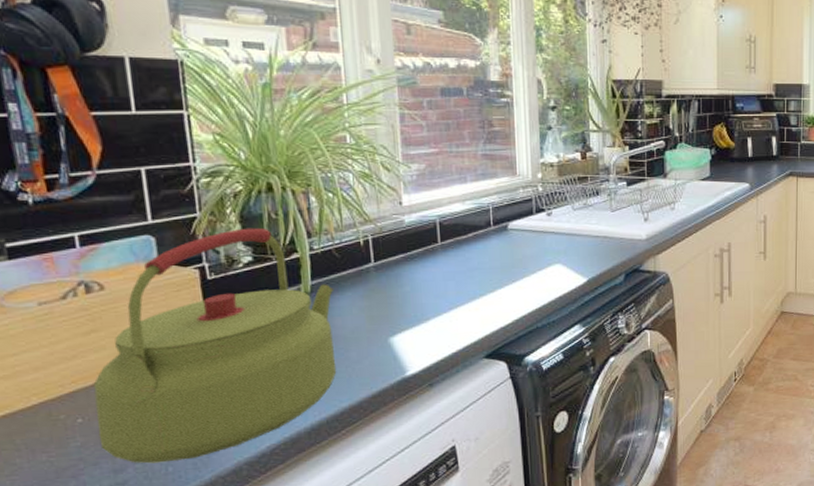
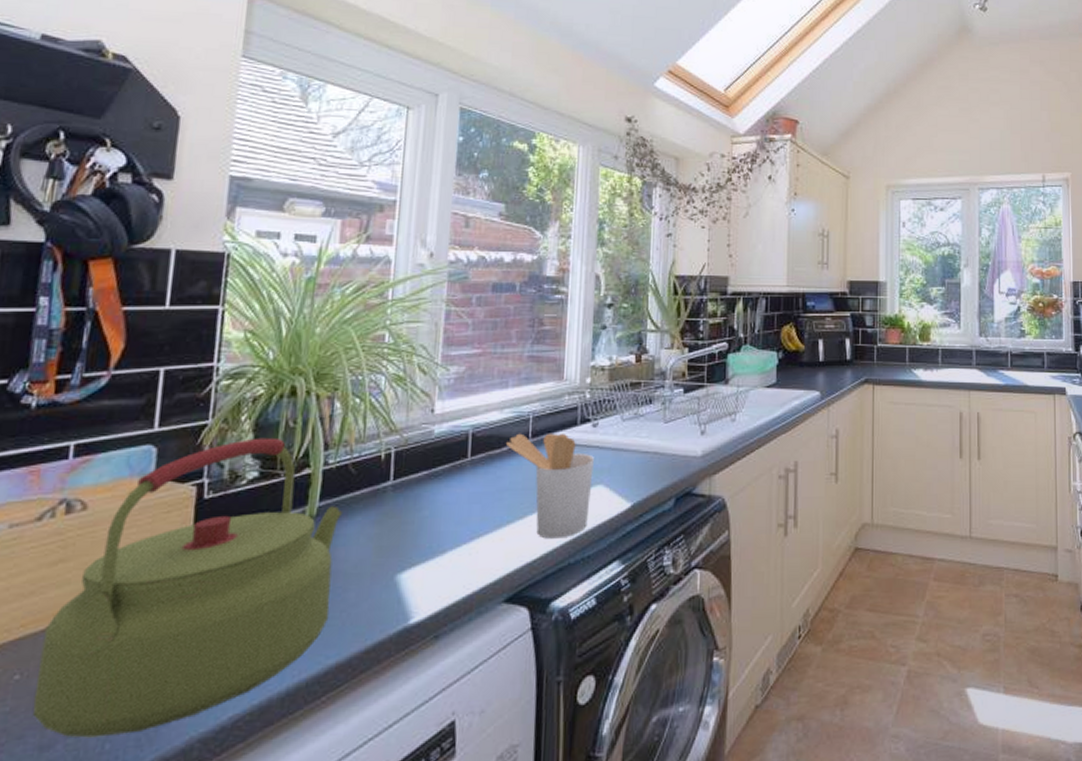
utensil holder: none [470,221,551,308] -> present [505,433,594,539]

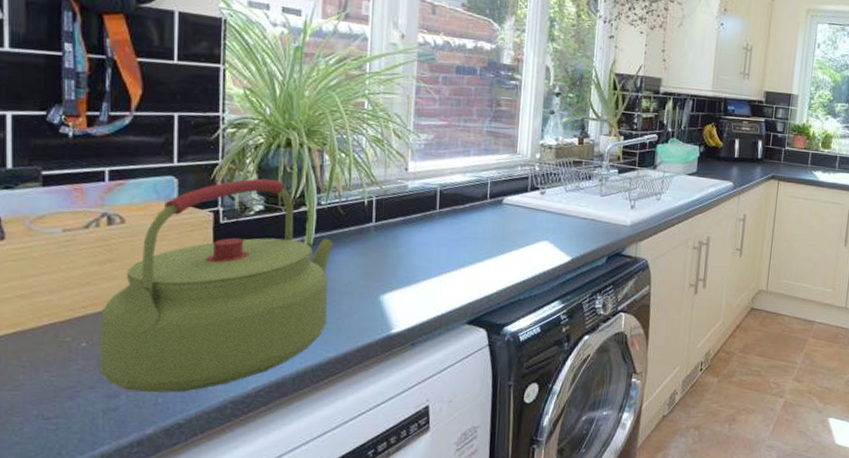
utensil holder: present [505,433,594,539] -> none [467,194,541,280]

